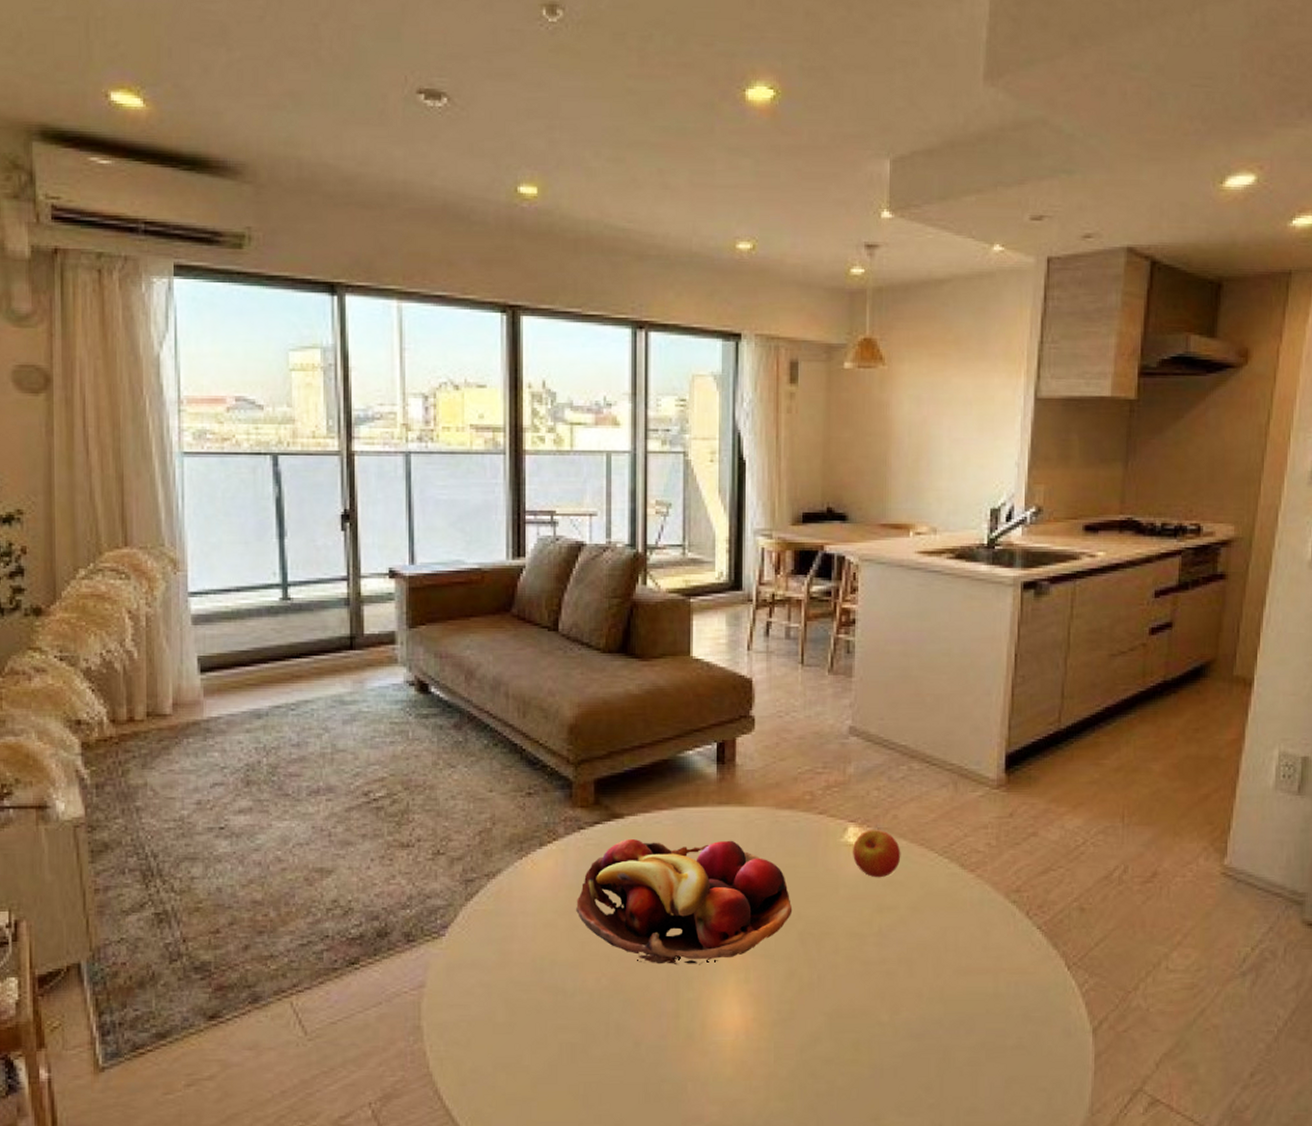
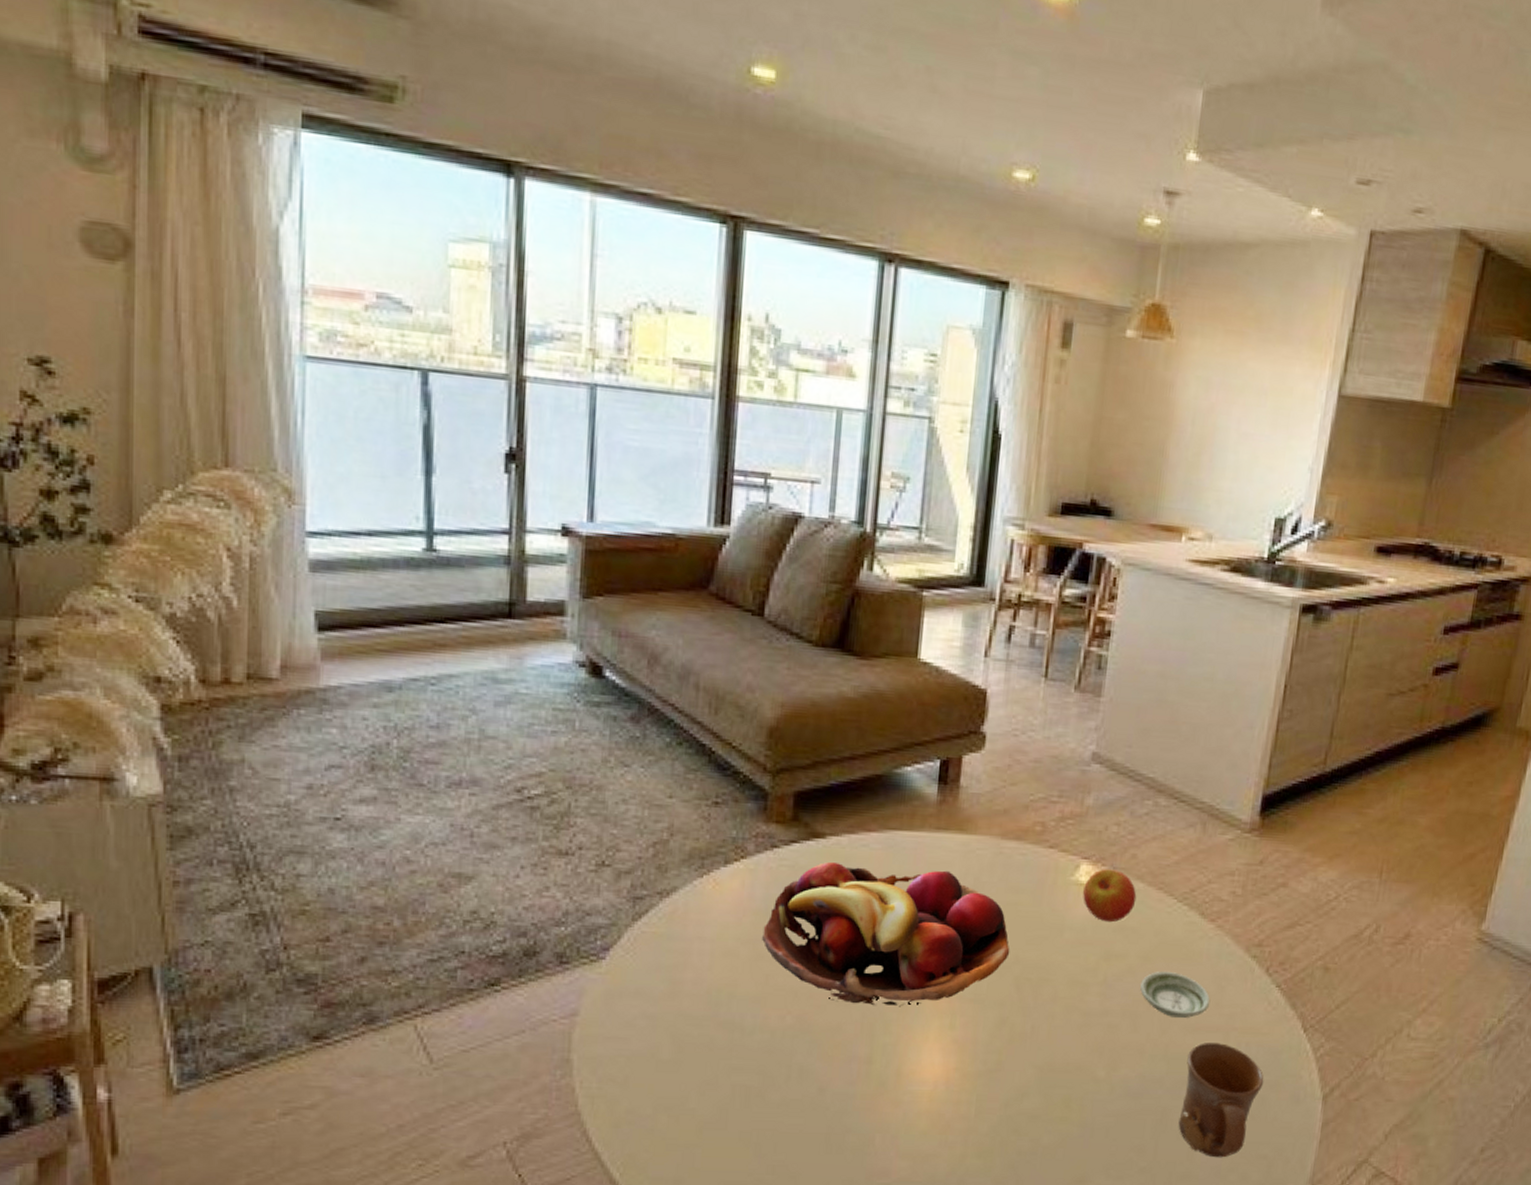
saucer: none [913,920,978,962] -> present [1140,972,1211,1018]
mug: none [960,984,1036,1092] -> present [1178,1043,1264,1158]

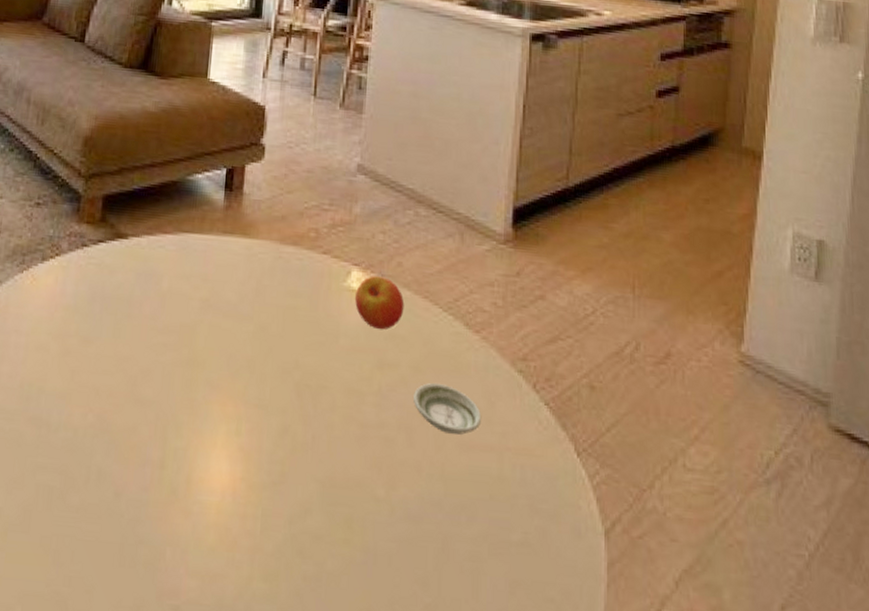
fruit basket: present [762,861,1010,1007] -> none [70,261,291,410]
mug: present [1178,1043,1264,1158] -> none [460,463,543,598]

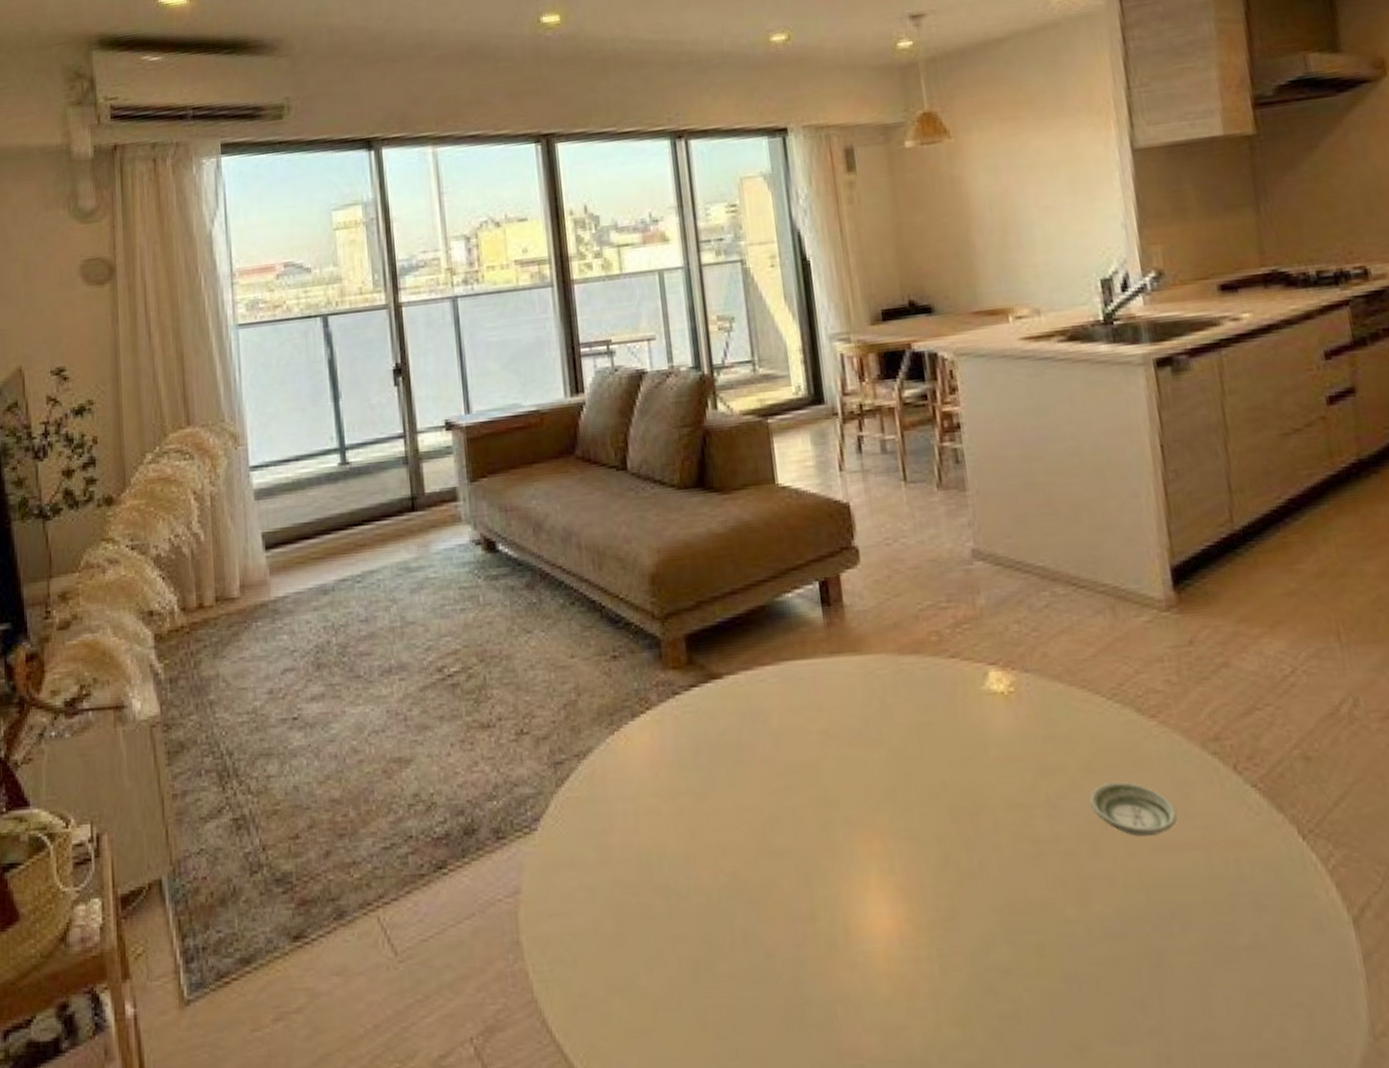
apple: present [354,276,405,330] -> none [997,672,1060,733]

